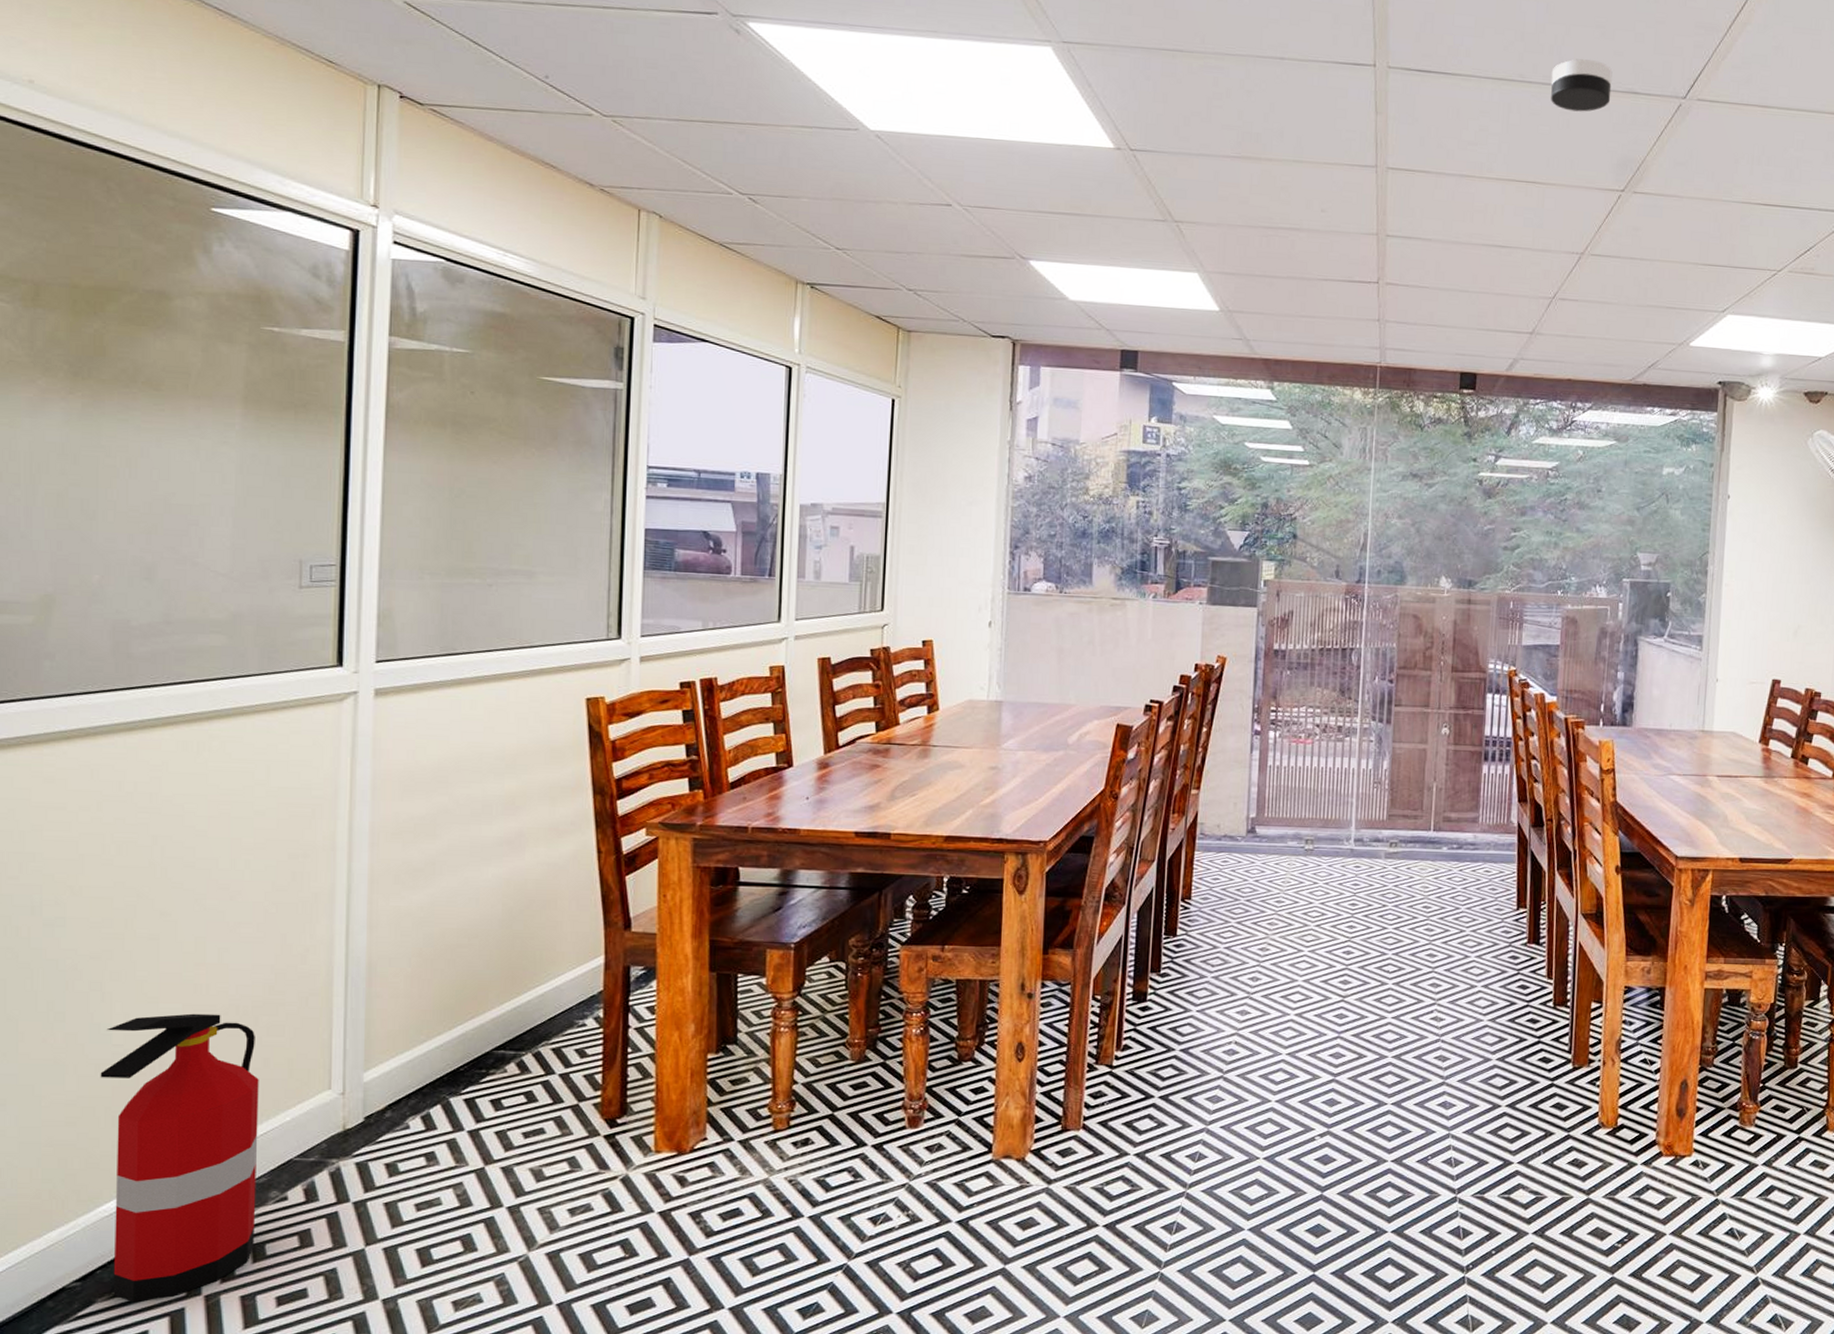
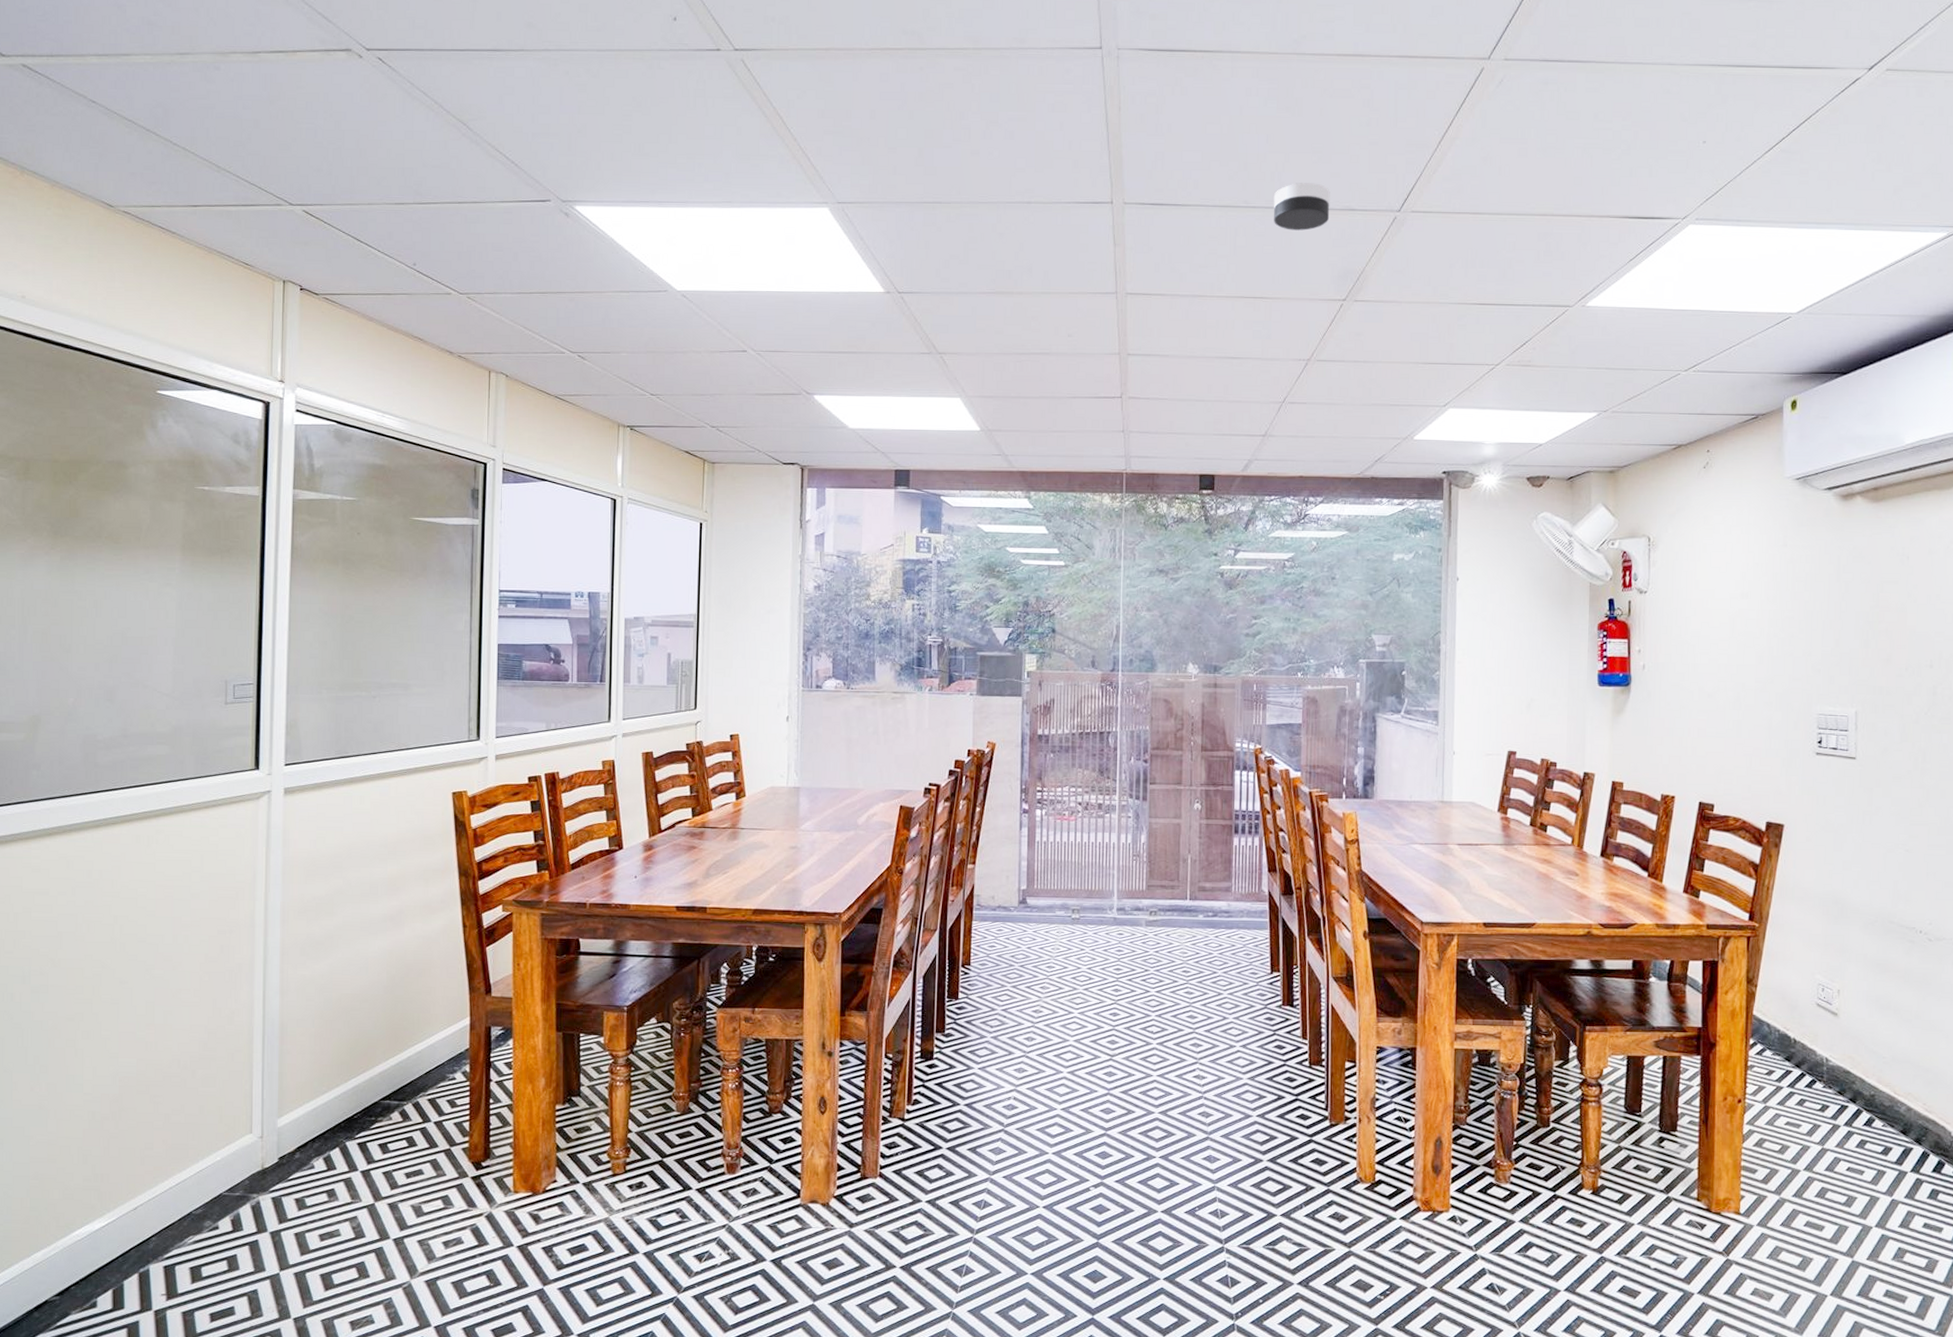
fire extinguisher: present [100,1013,259,1303] -> none [74,1067,196,1315]

